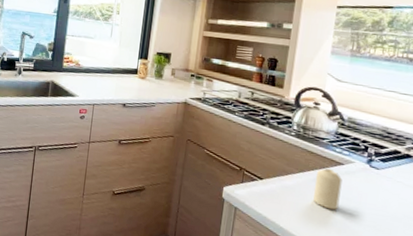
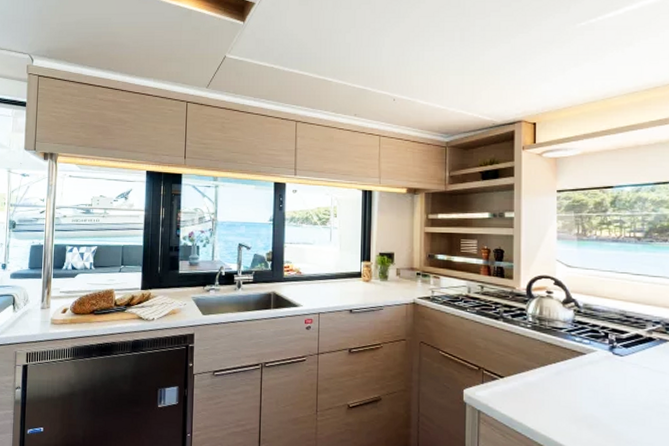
candle: present [312,168,343,210] -> none [558,359,586,404]

